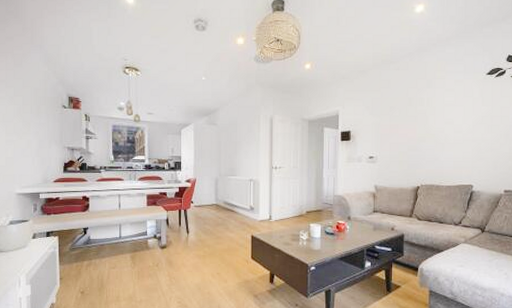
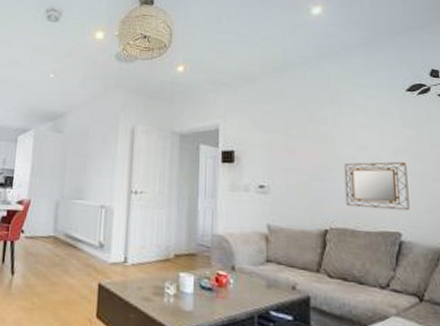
home mirror: none [433,131,481,169] -> present [344,161,410,211]

